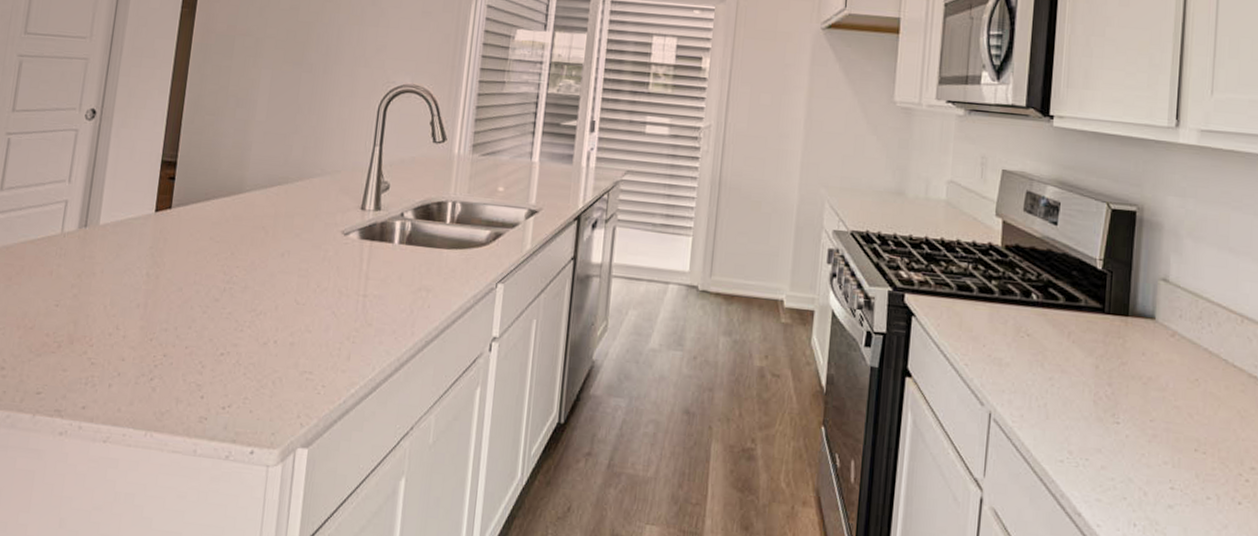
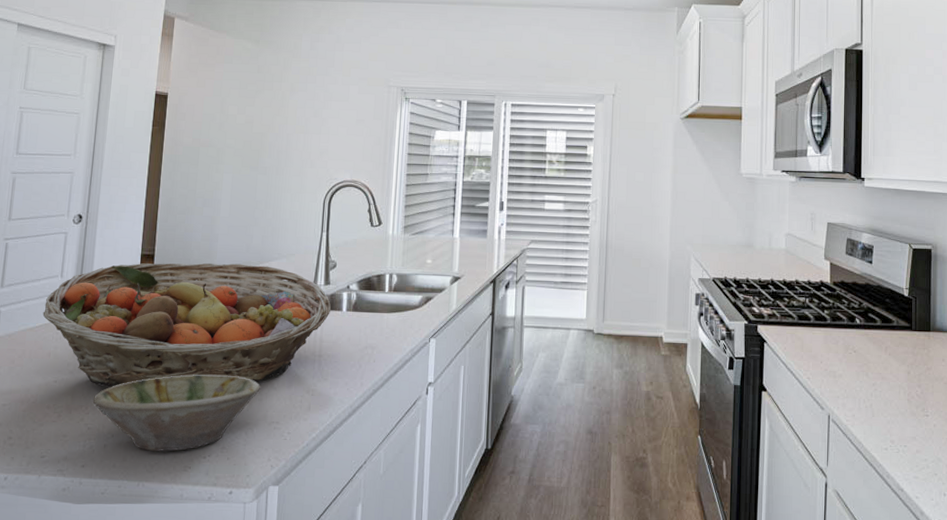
fruit basket: none [46,171,381,321] -> present [42,262,332,387]
bowl: none [98,307,293,398] -> present [92,374,260,451]

